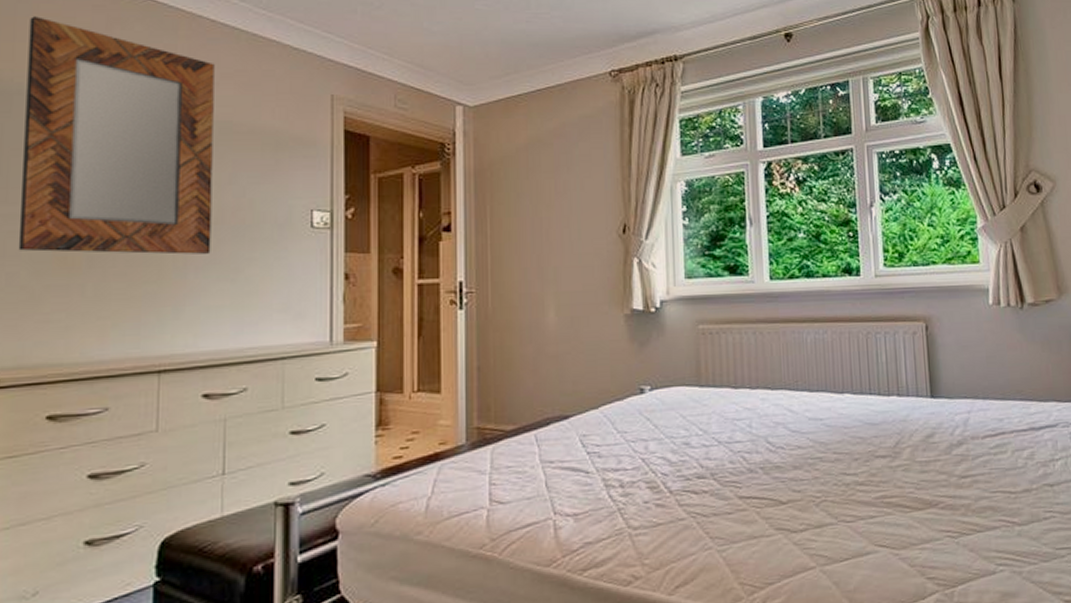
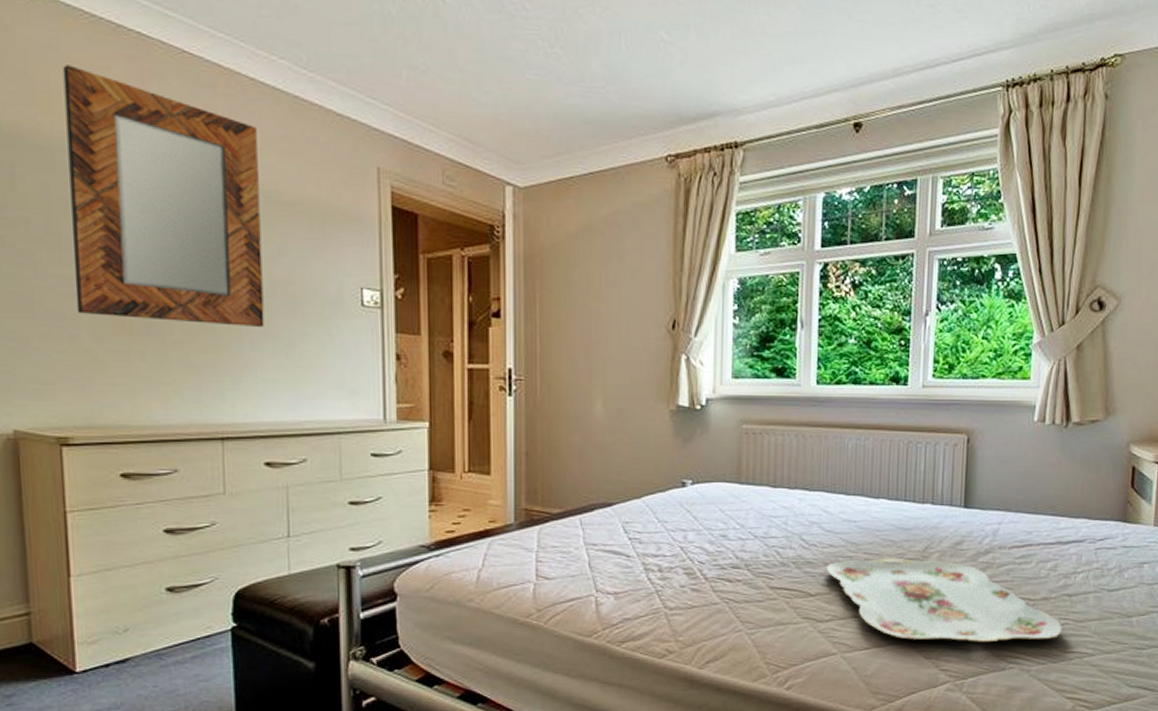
serving tray: none [795,455,1049,546] -> present [825,557,1062,642]

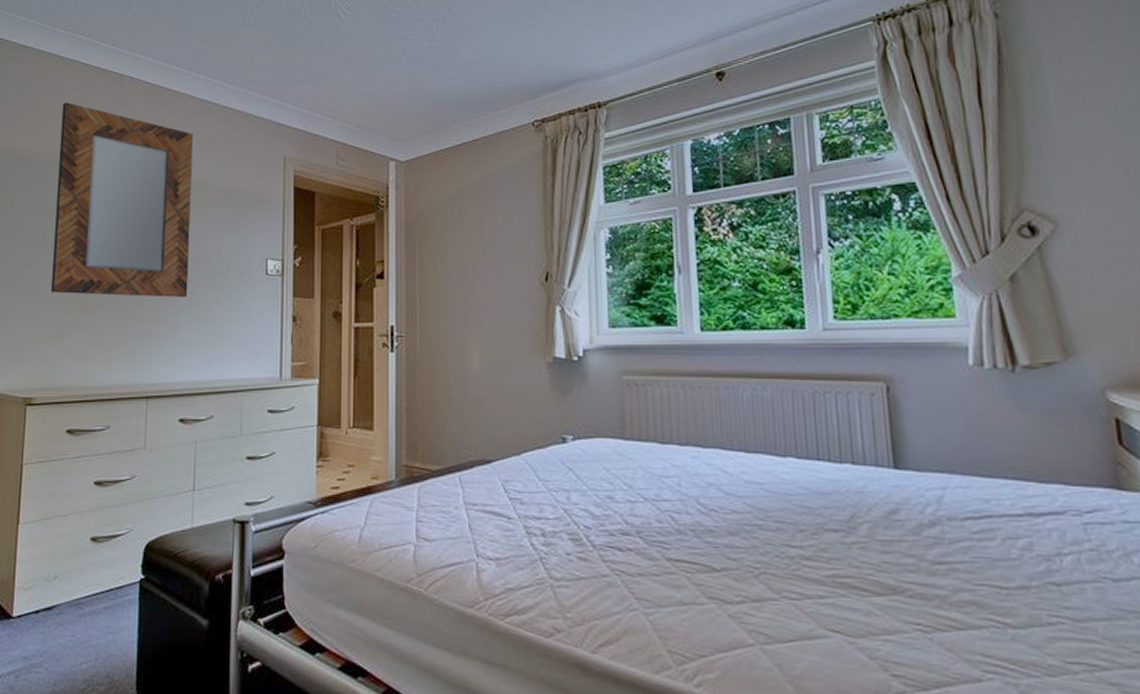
serving tray: present [825,557,1062,642] -> none [730,527,1055,643]

